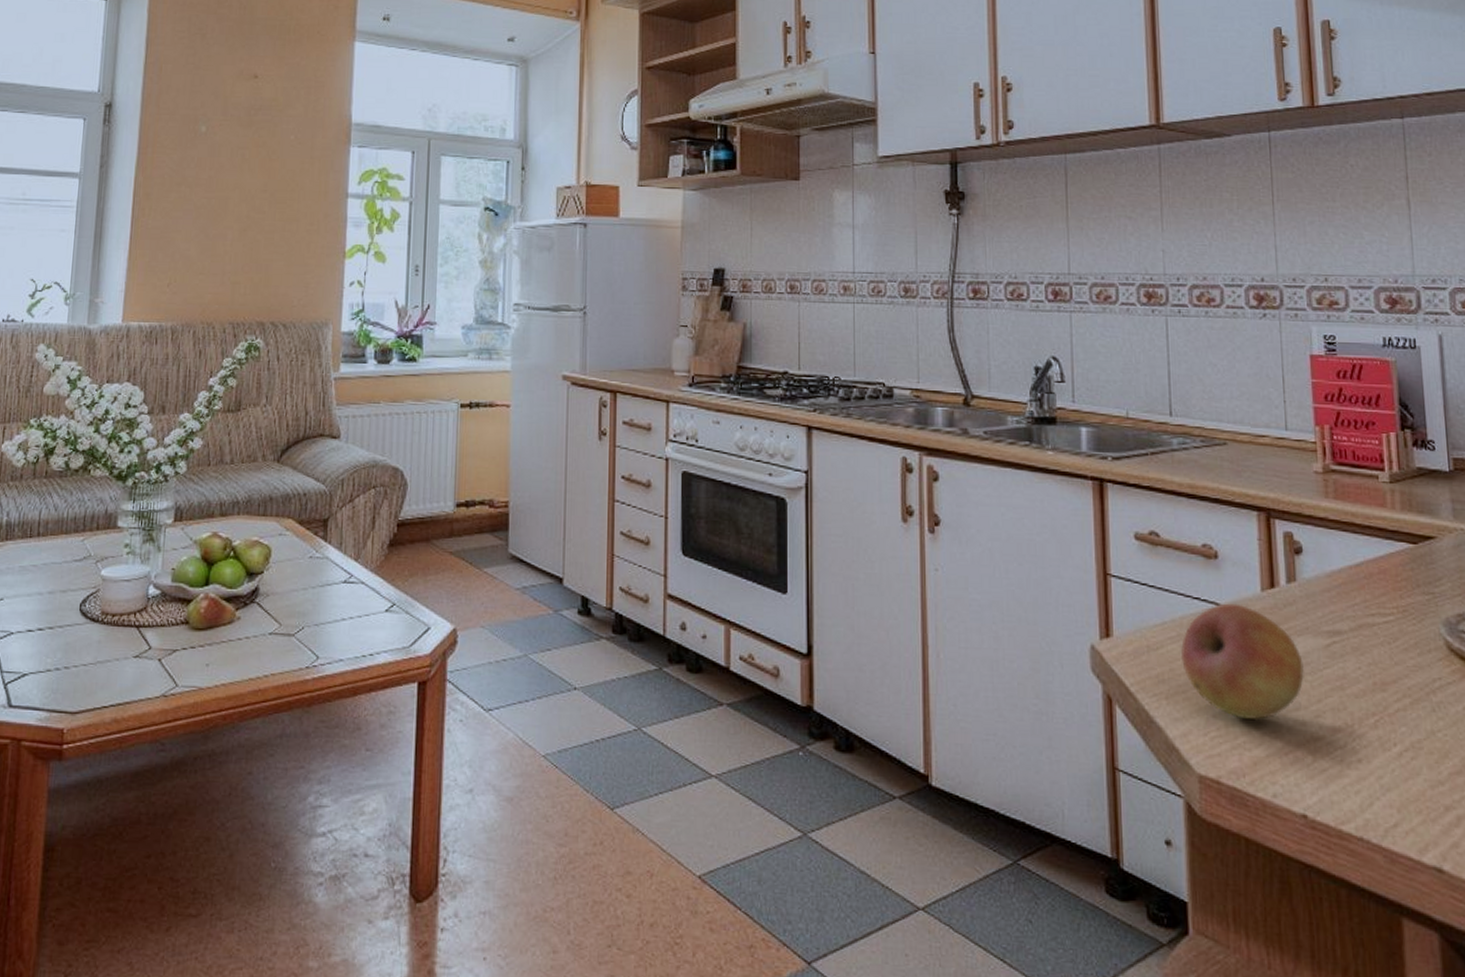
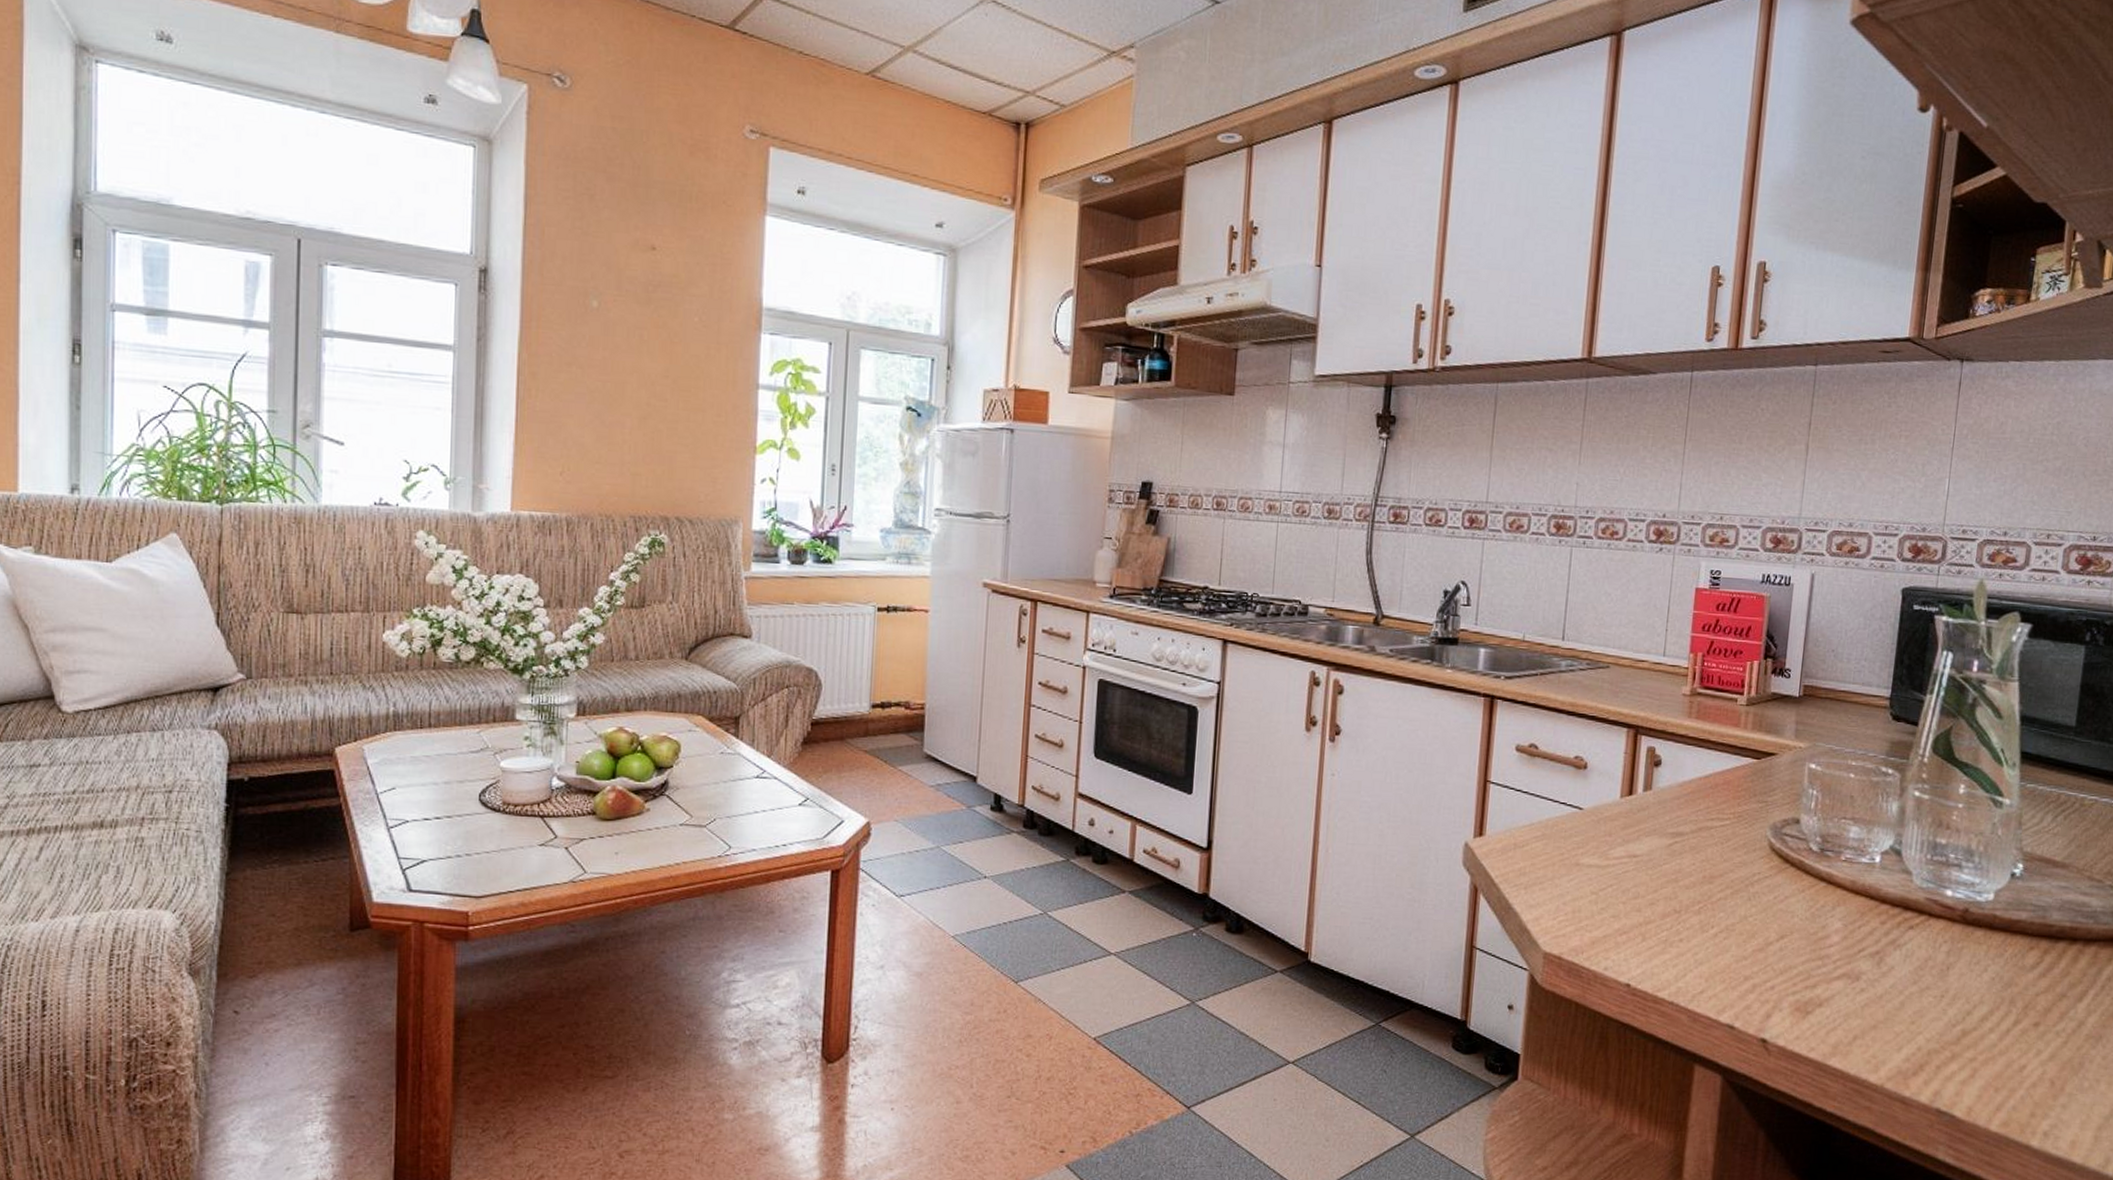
fruit: present [1181,603,1304,721] -> none [1543,808,1647,907]

